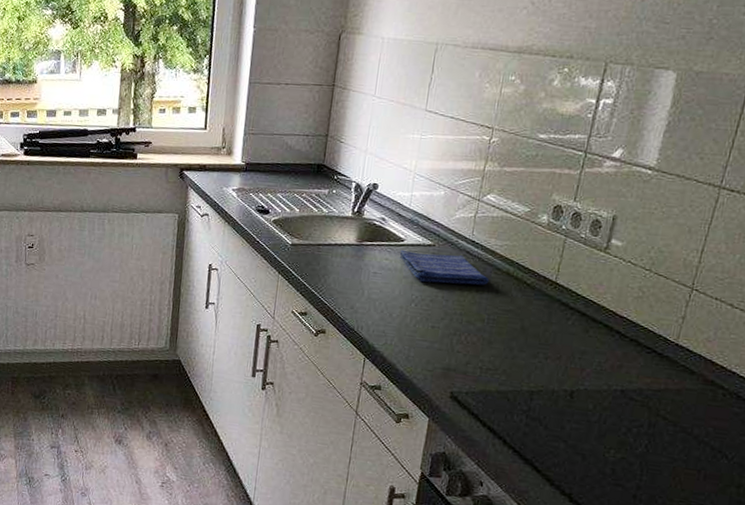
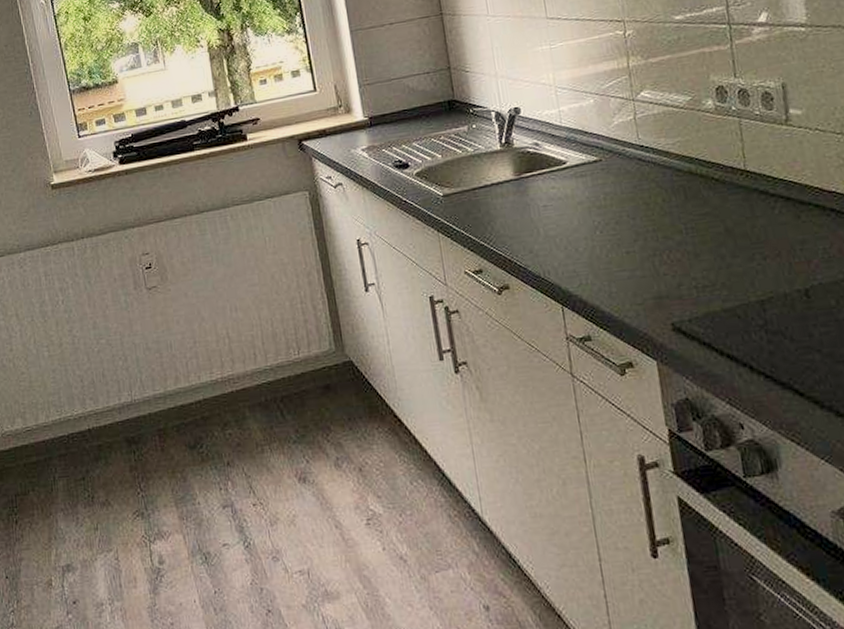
dish towel: present [399,249,489,285] -> none [565,164,674,204]

